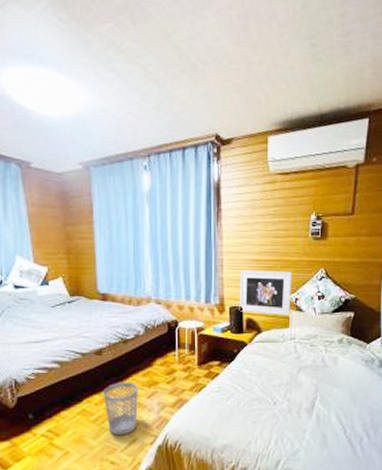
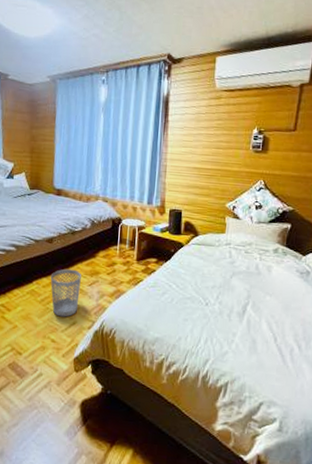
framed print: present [239,270,293,316] -> none [178,176,232,223]

